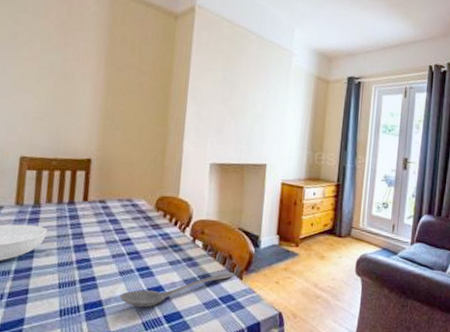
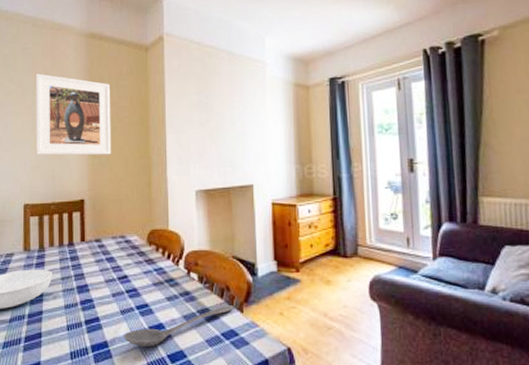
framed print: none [40,20,133,118] -> present [35,73,111,156]

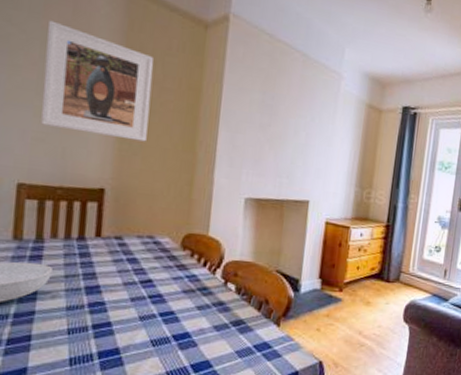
stirrer: present [123,305,233,347] -> none [139,318,269,356]

